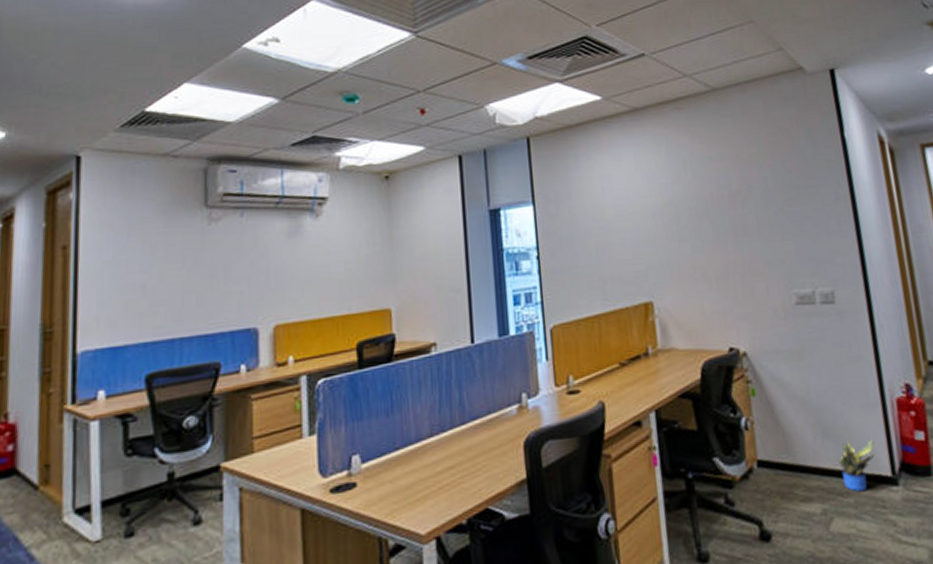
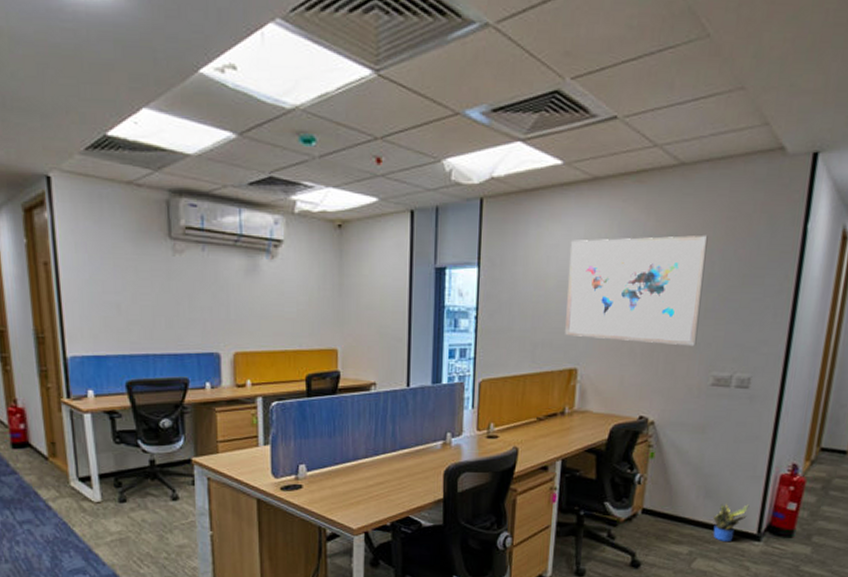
wall art: none [623,153,770,267] -> present [565,235,708,347]

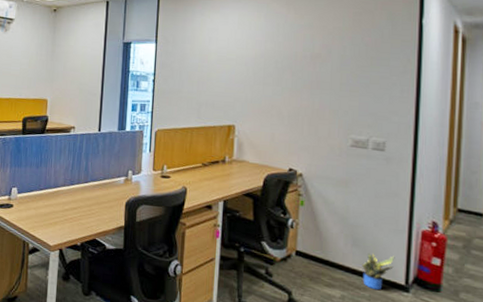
wall art: present [565,235,708,347] -> none [224,25,339,113]

